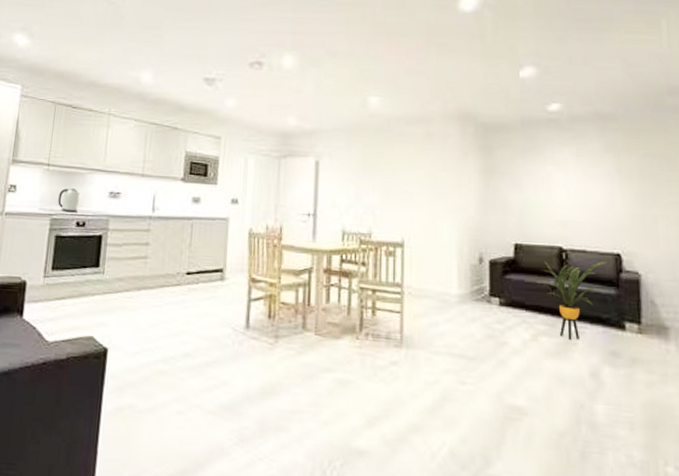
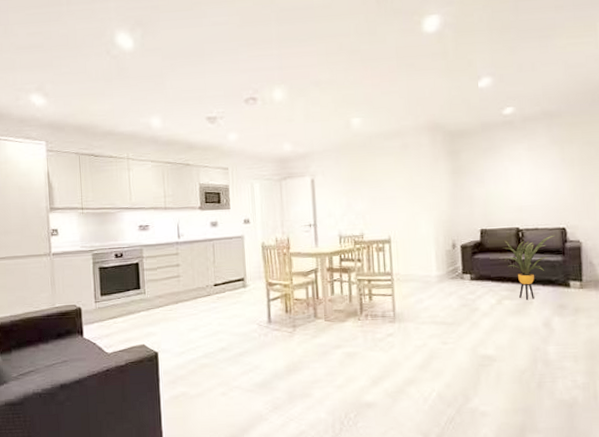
kettle: present [58,188,80,213] -> none [96,226,114,247]

